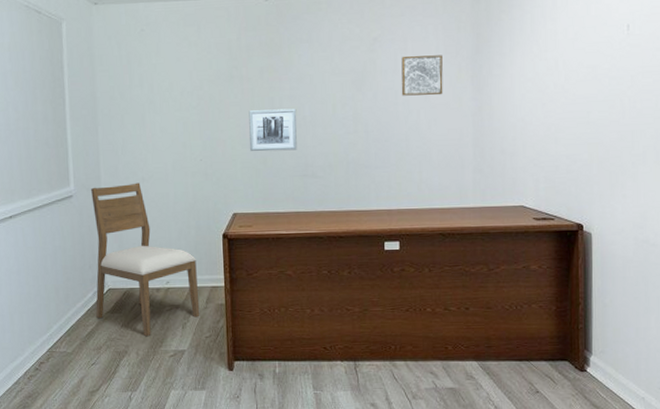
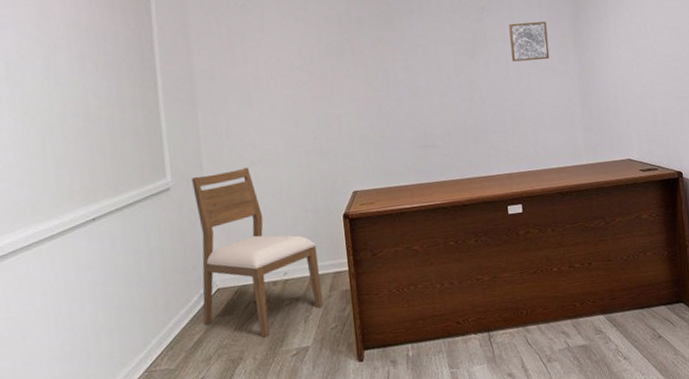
wall art: present [249,108,297,152] -> none [363,79,415,125]

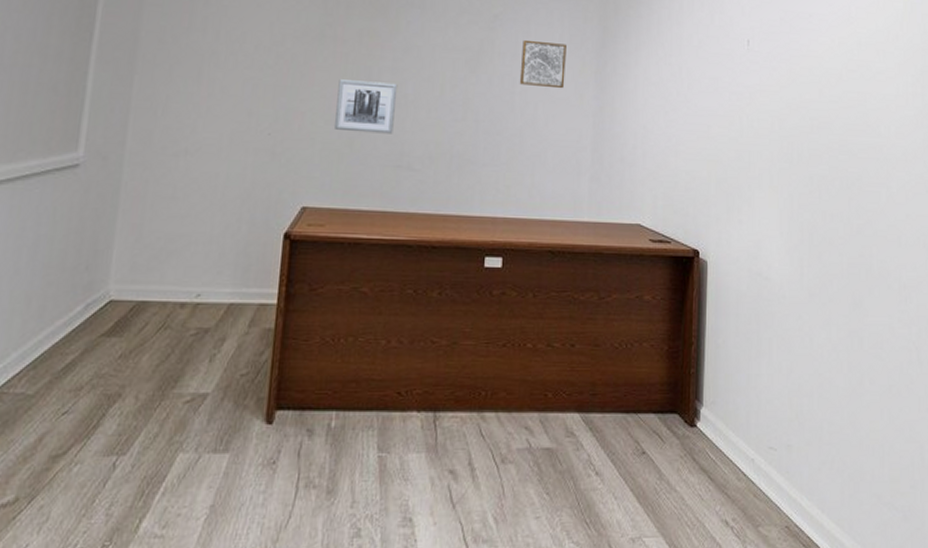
chair: present [192,167,324,338] -> none [83,155,243,373]
wall art: none [363,79,415,125] -> present [333,79,398,134]

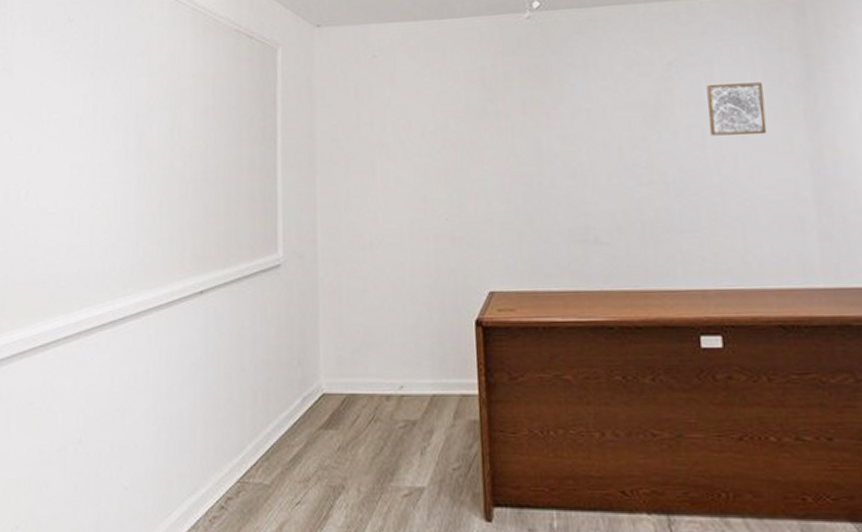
wall art: present [333,79,398,134] -> none [508,152,573,209]

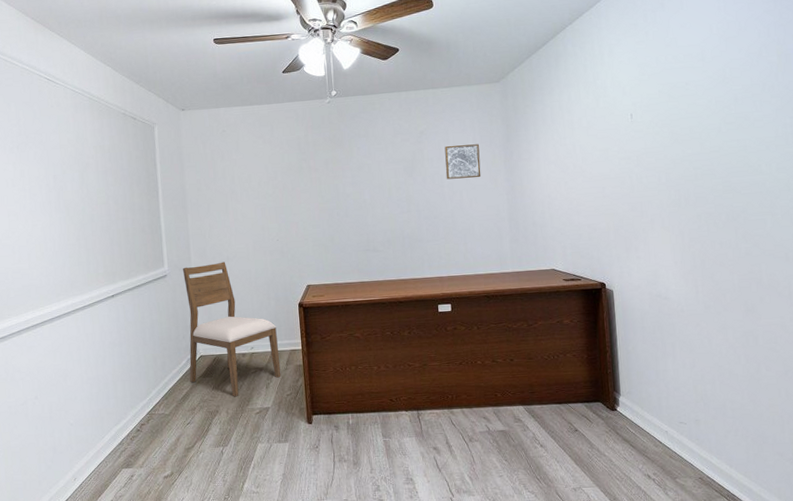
chair: none [304,248,445,466] -> present [183,261,281,397]

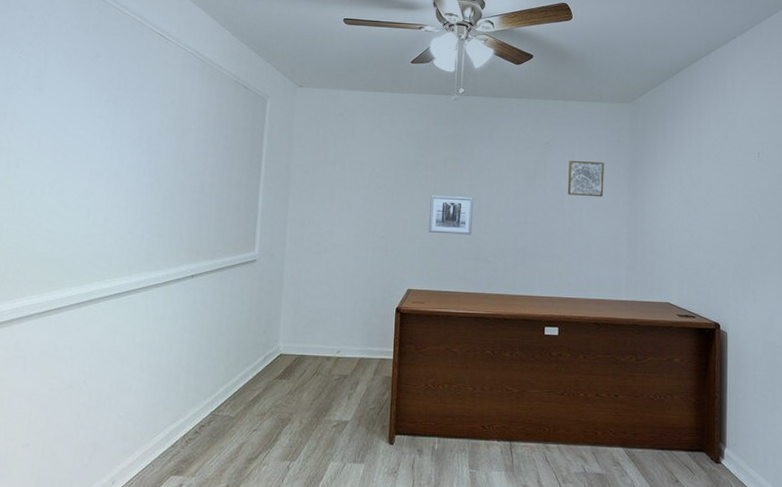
chair: present [183,261,281,397] -> none [264,253,368,405]
wall art: none [317,193,360,231] -> present [428,195,474,235]

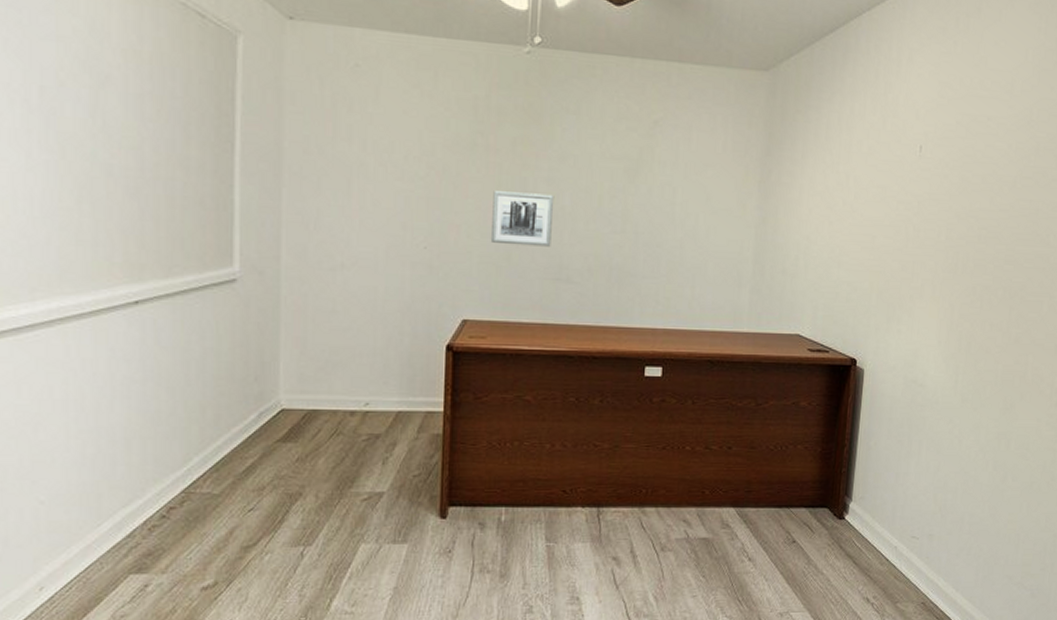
wall art: present [567,160,604,197] -> none [680,147,730,199]

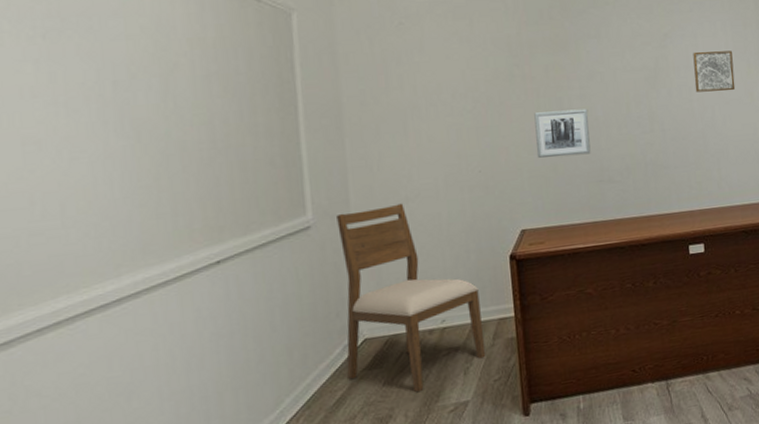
chair: none [260,269,409,475] -> present [337,203,486,393]
wall art: none [680,147,730,199] -> present [693,50,736,93]

